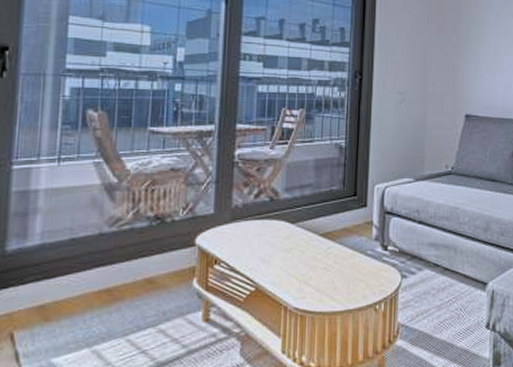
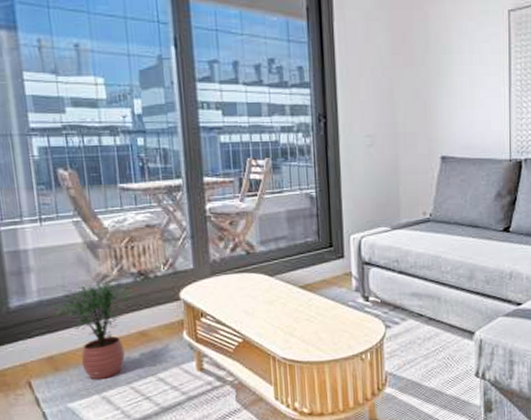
potted plant: none [53,225,147,332] -> present [52,281,134,380]

